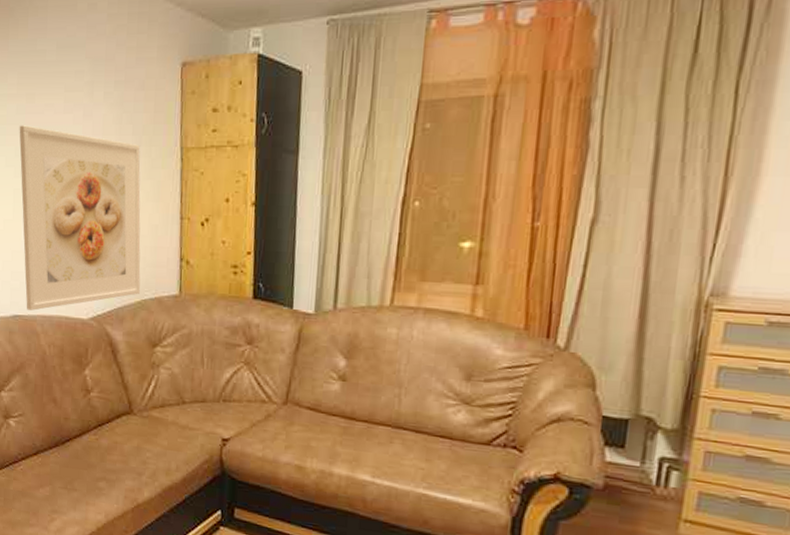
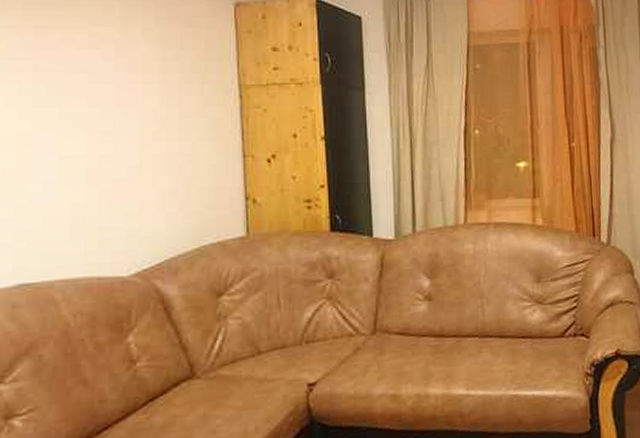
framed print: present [19,125,141,311] -> none [24,61,199,276]

